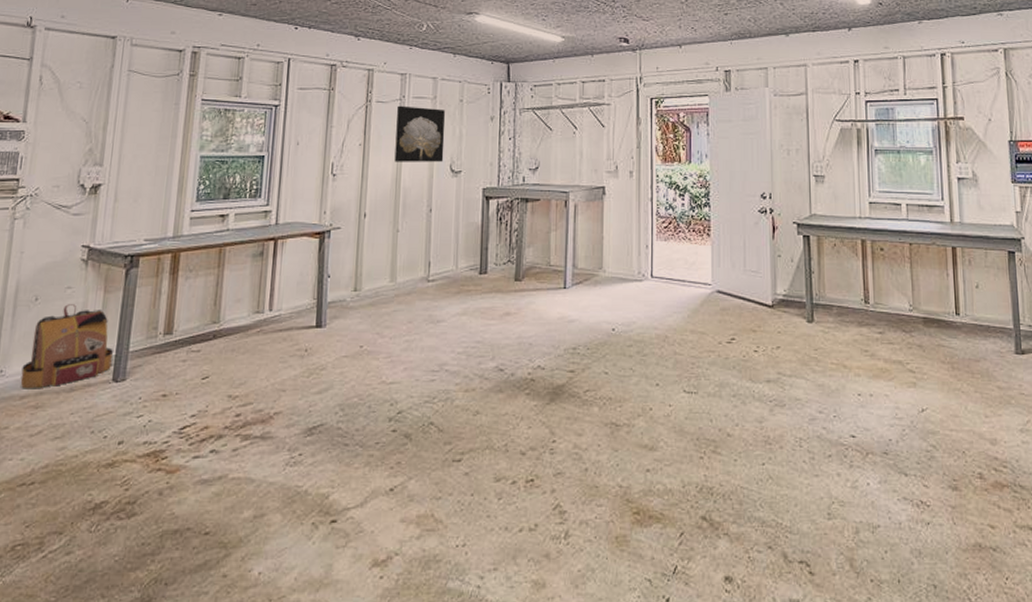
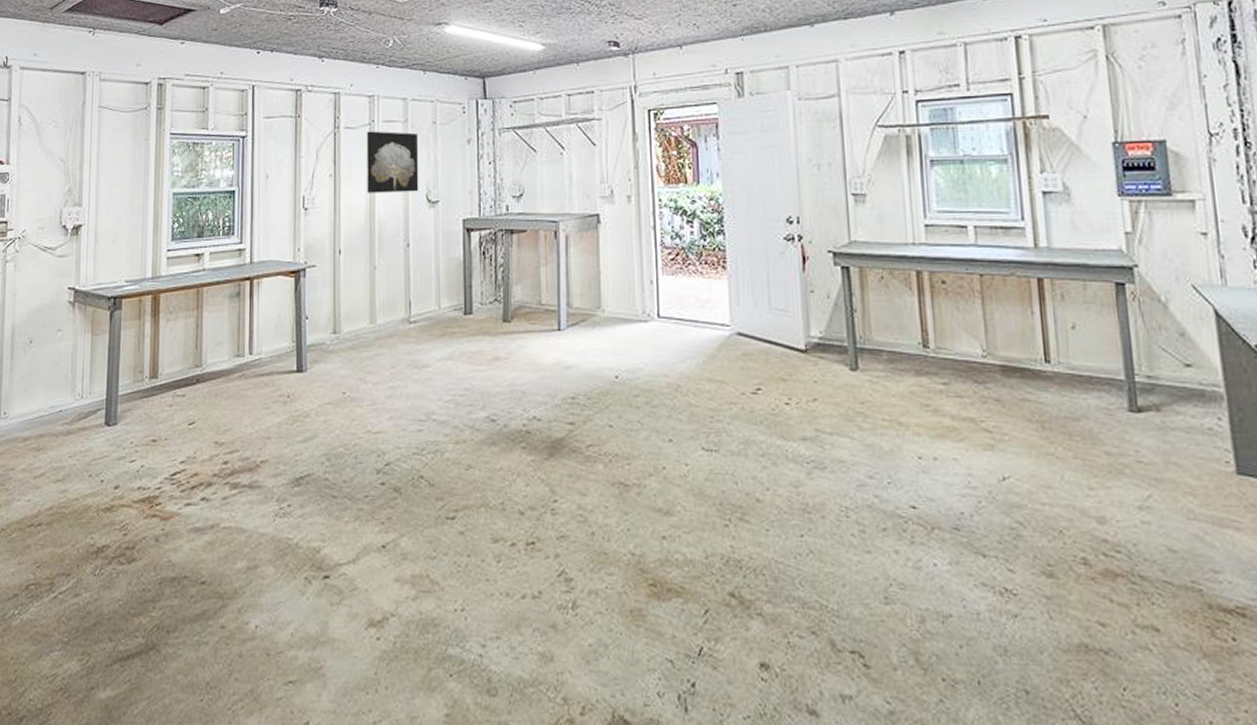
backpack: present [21,304,114,389] -> none [22,347,105,432]

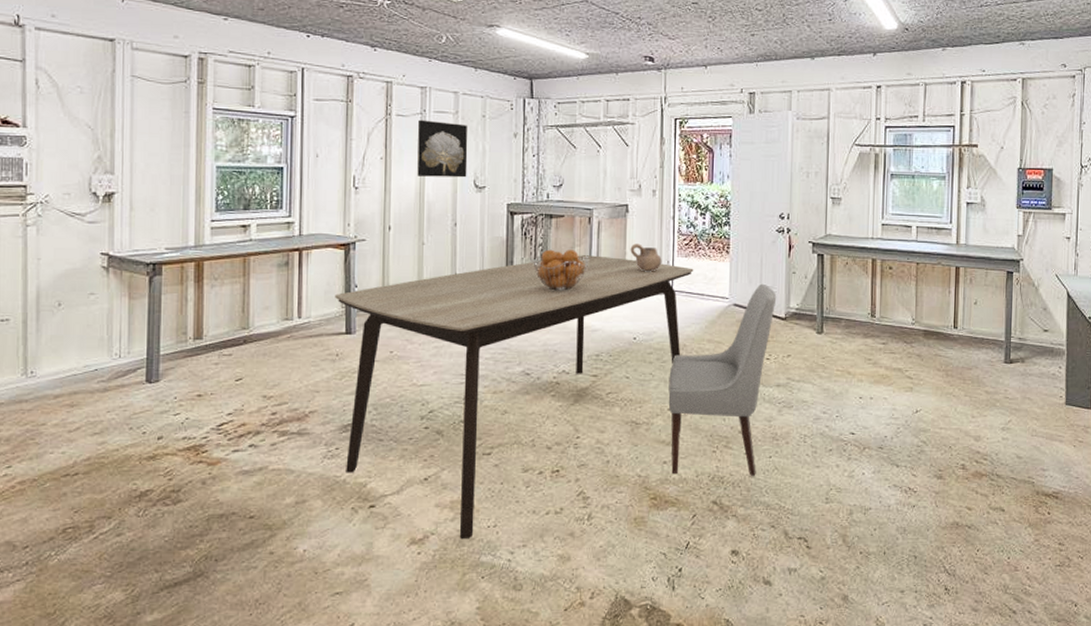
dining table: none [286,276,684,625] -> present [335,255,694,540]
fruit basket: none [494,270,558,321] -> present [533,249,589,292]
pitcher: none [605,260,644,295] -> present [630,243,662,272]
chair: none [661,306,792,561] -> present [668,283,777,476]

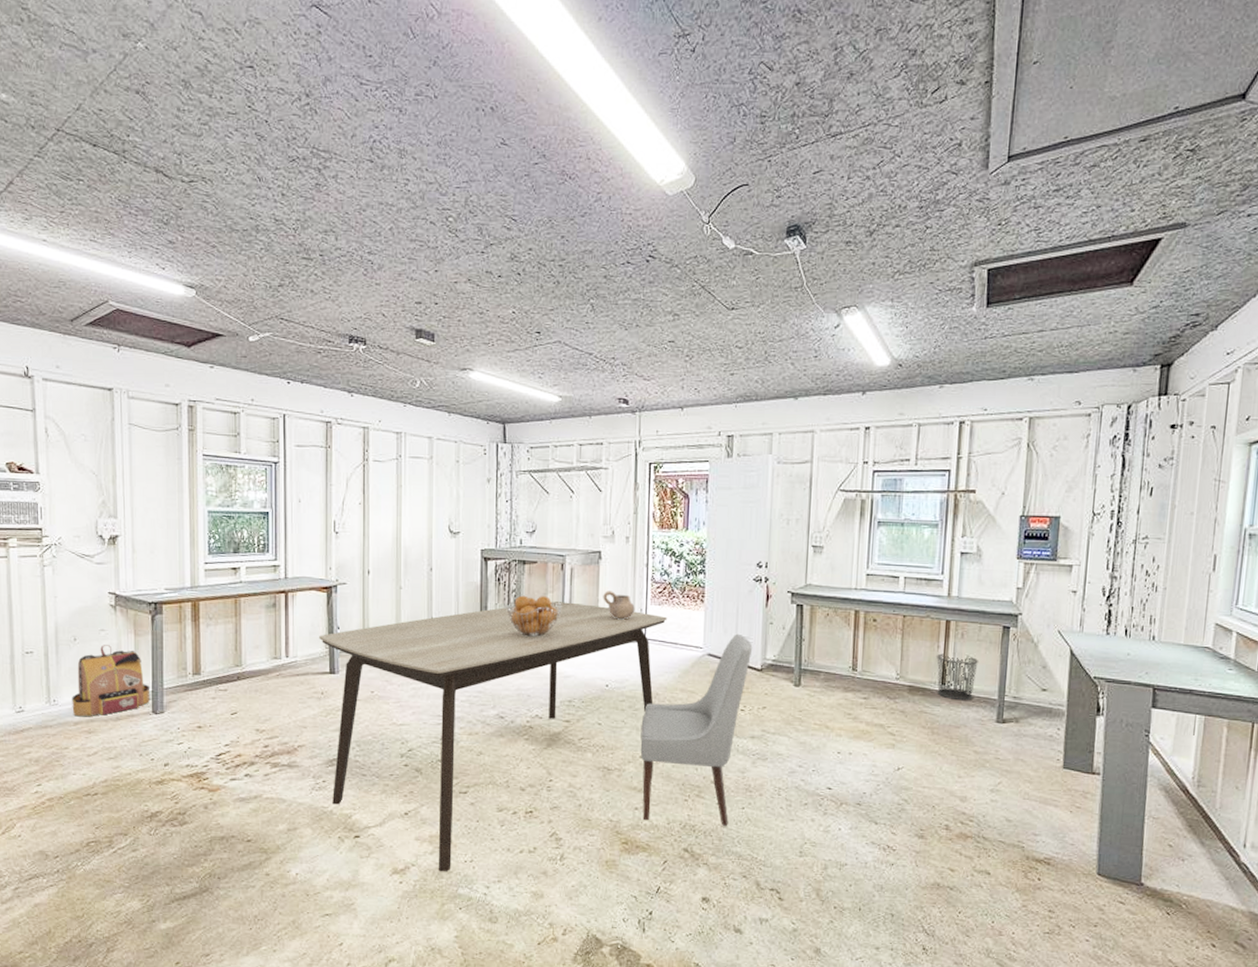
backpack: none [52,310,145,389] -> present [72,645,150,717]
wall art: present [417,119,468,178] -> none [394,465,443,523]
waste bin: none [948,298,987,343] -> present [936,653,979,701]

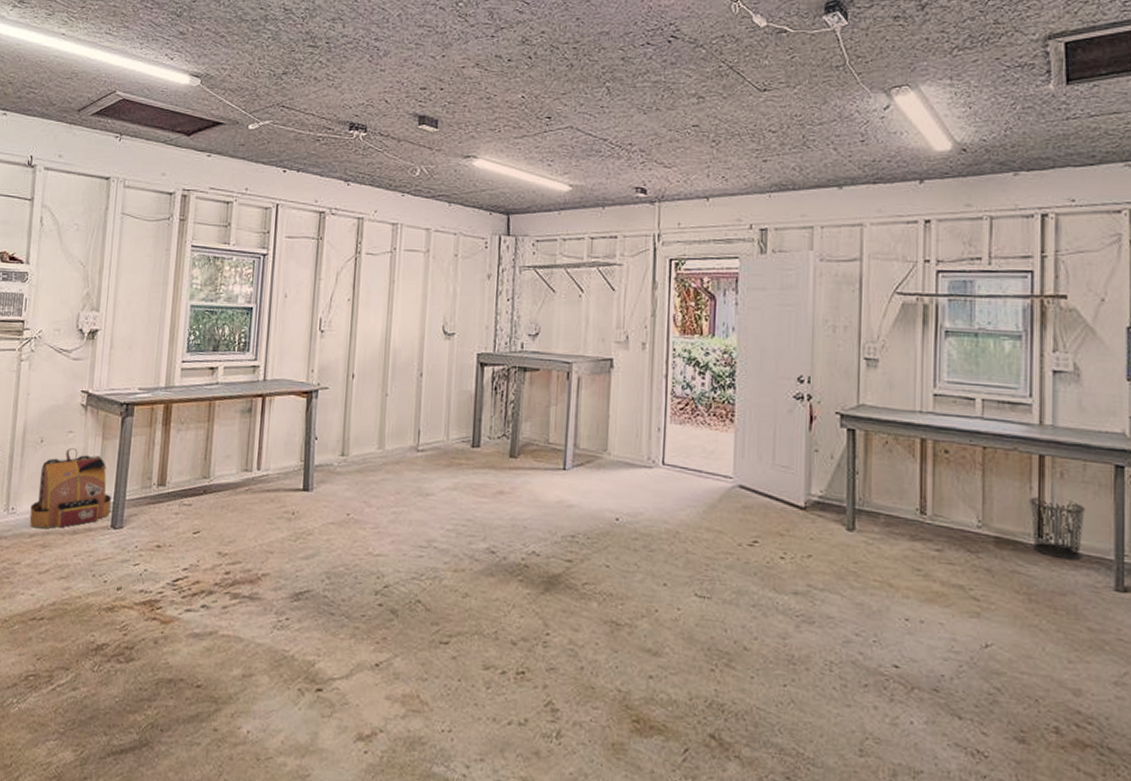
dining table: present [319,601,667,872] -> none [295,416,690,743]
fruit basket: present [506,595,562,638] -> none [503,407,567,459]
pitcher: present [603,591,635,620] -> none [614,405,652,441]
chair: present [640,633,753,826] -> none [656,462,794,708]

